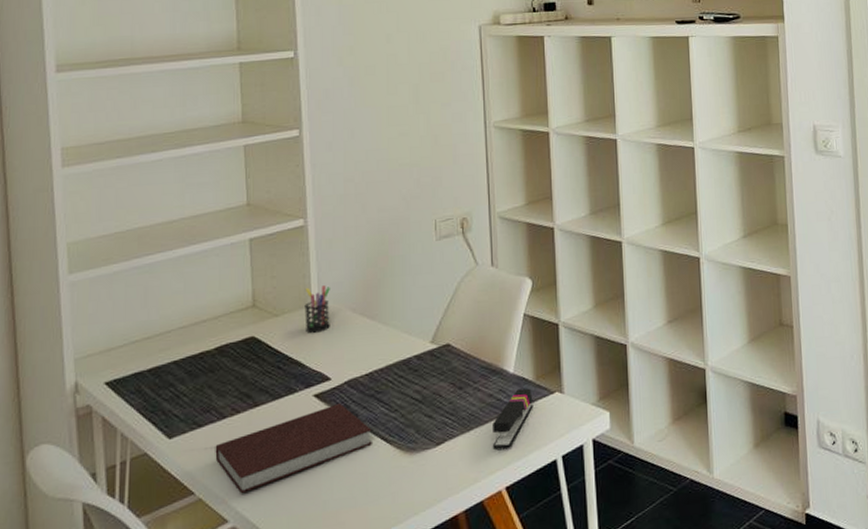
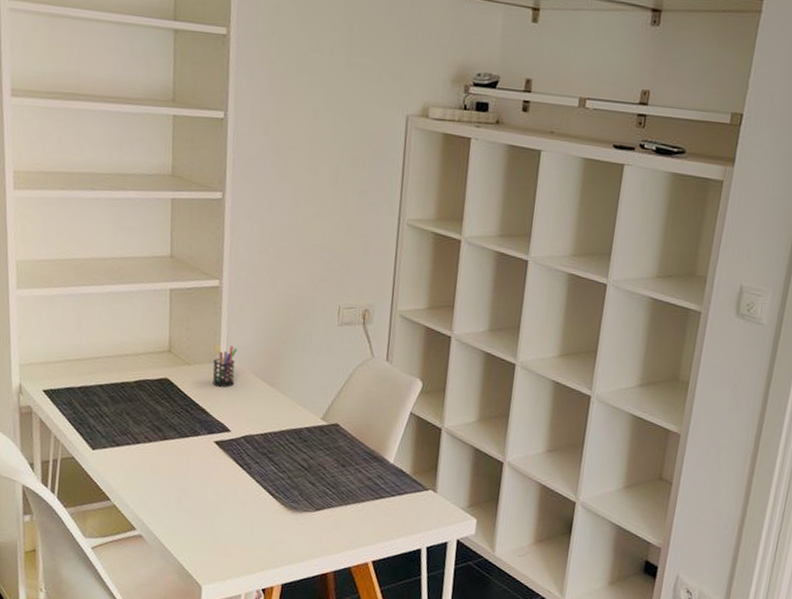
notebook: present [215,402,372,494] -> none [128,453,262,510]
stapler: present [493,388,533,450] -> none [366,479,408,529]

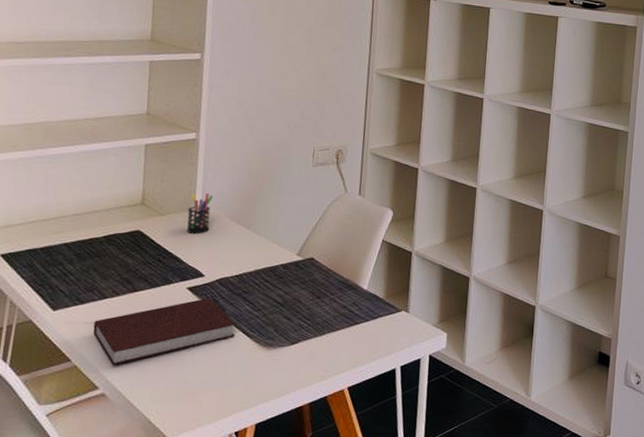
notebook: none [128,453,262,510] -> present [93,297,236,366]

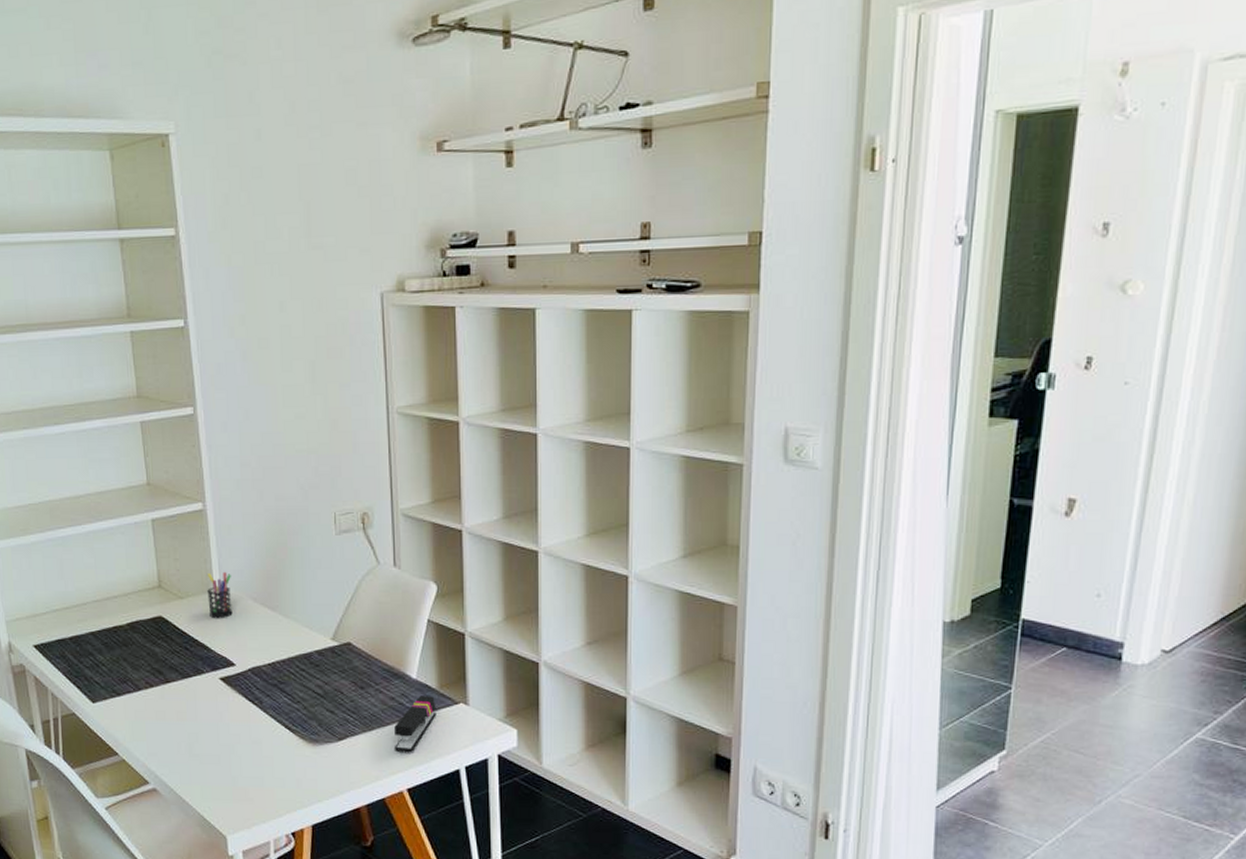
notebook: present [93,297,236,366] -> none [133,688,277,761]
stapler: none [341,304,382,354] -> present [394,696,437,752]

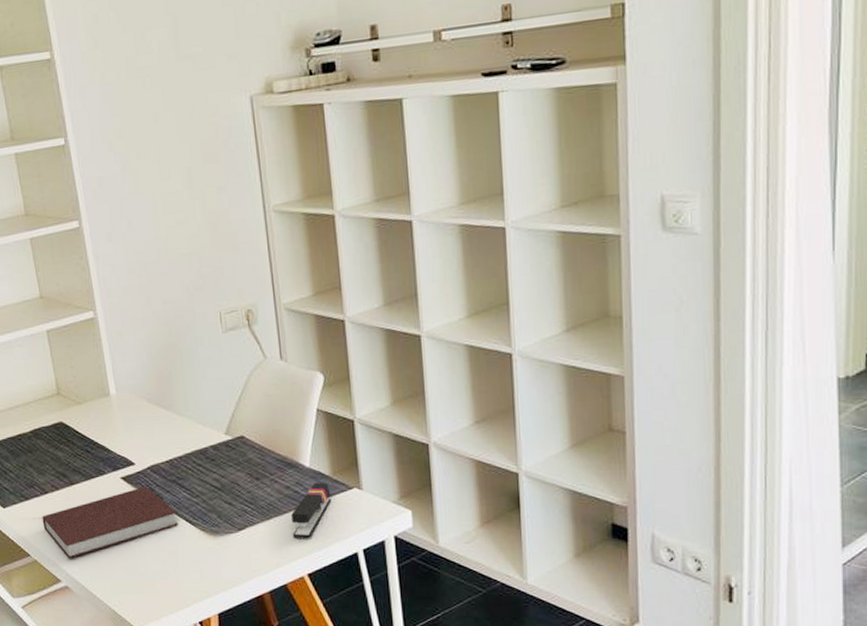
notebook: none [133,688,277,761] -> present [42,486,178,559]
pen holder: present [206,572,233,619] -> none [102,376,129,422]

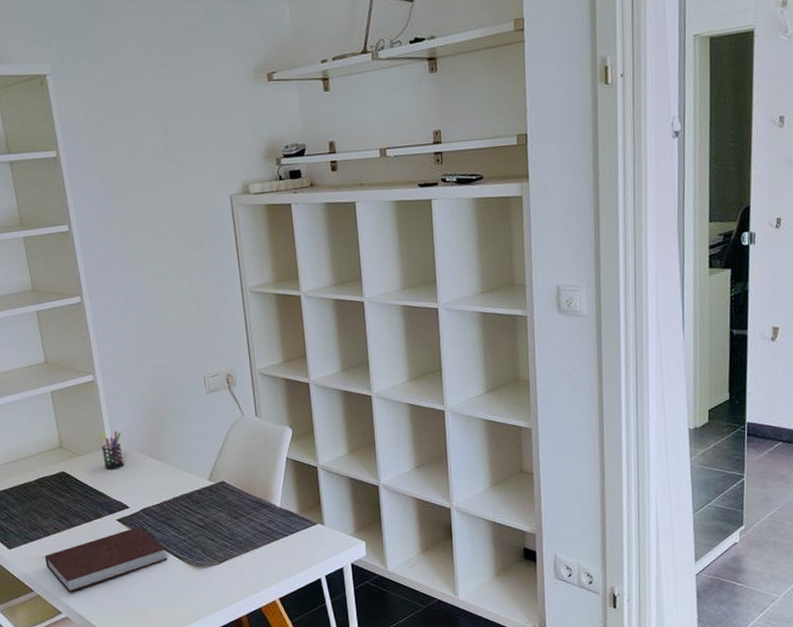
pen holder: none [102,376,129,422] -> present [100,431,124,471]
stapler: present [291,483,332,538] -> none [265,520,299,568]

